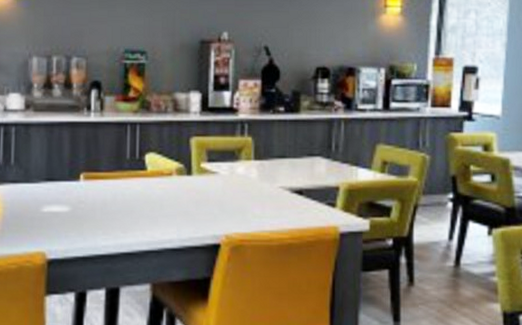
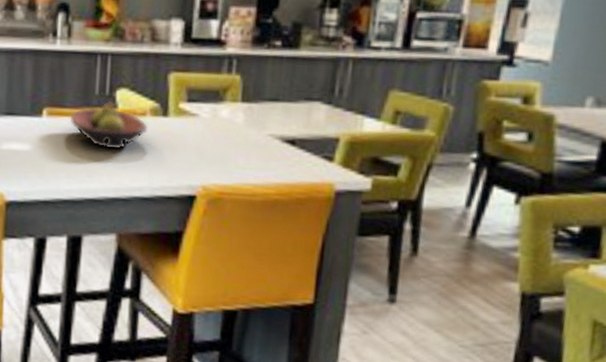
fruit bowl: none [104,165,175,207] -> present [69,102,148,150]

